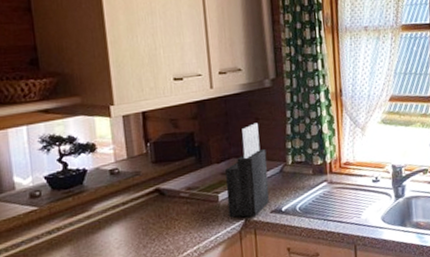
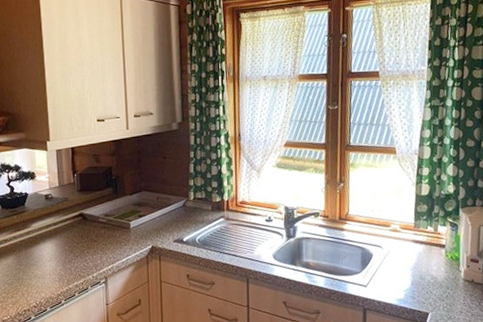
knife block: present [225,123,269,218] -> none [136,161,173,245]

